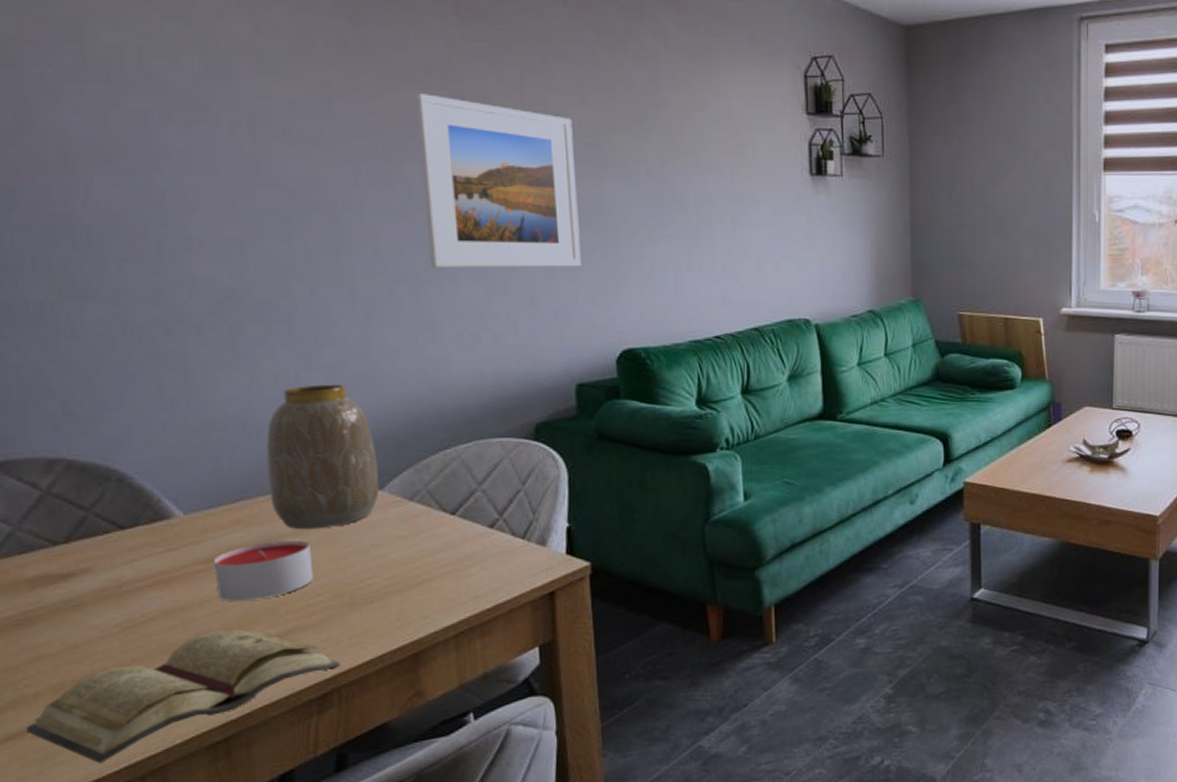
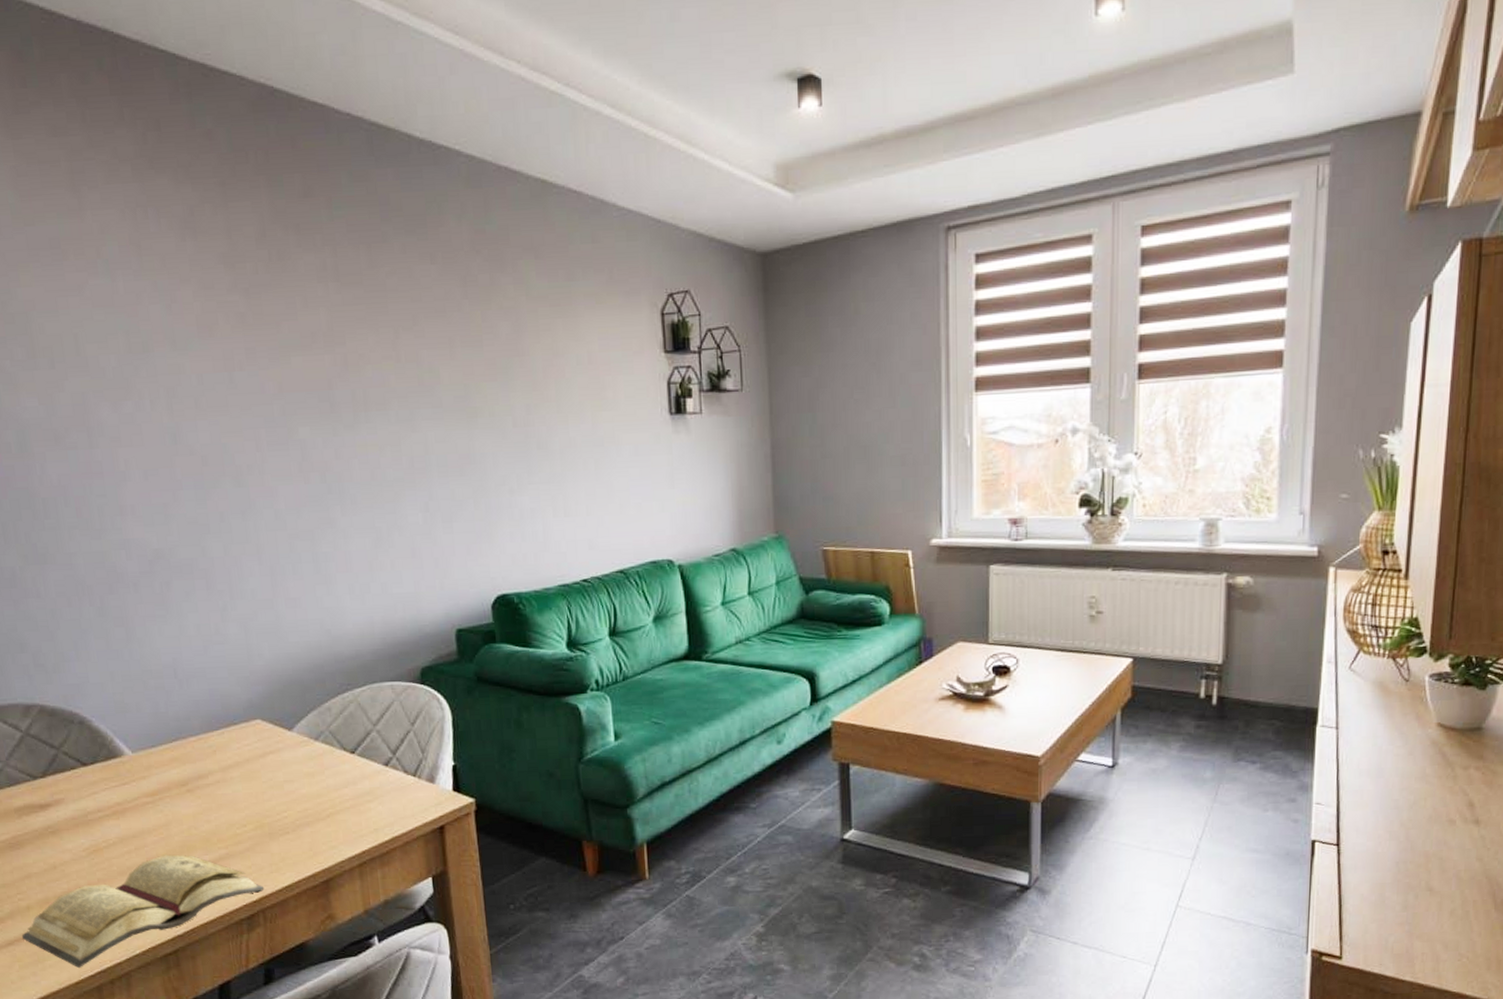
candle: present [214,540,313,601] -> none [158,776,238,830]
vase: present [266,384,380,530] -> none [194,634,290,767]
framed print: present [415,93,581,268] -> none [304,359,456,523]

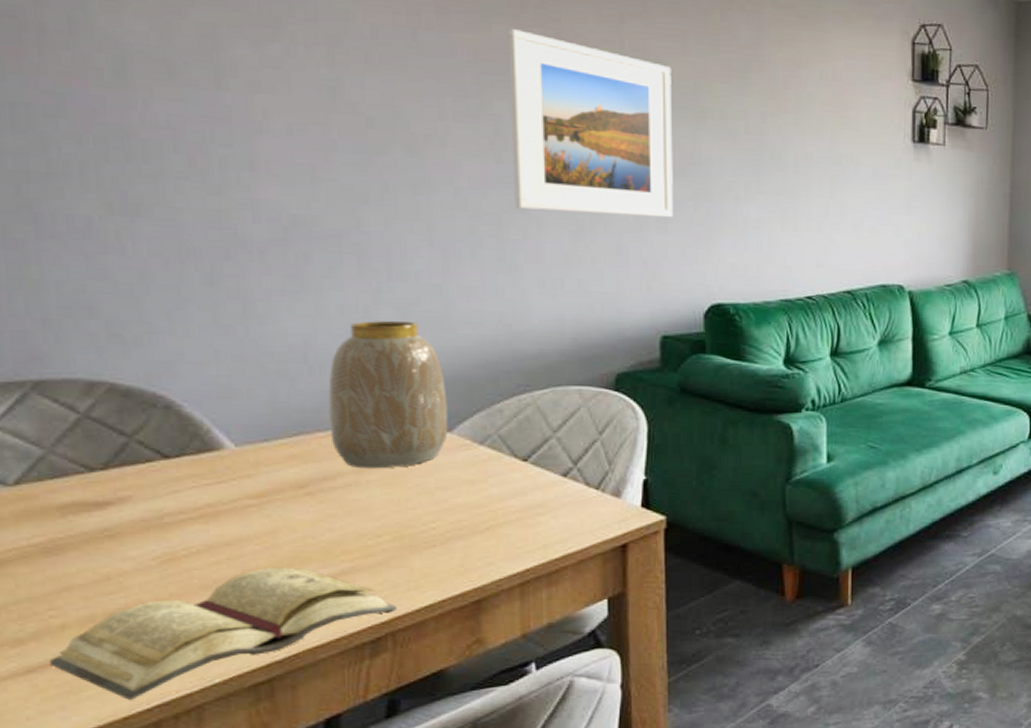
vase: none [194,634,290,767] -> present [328,320,448,469]
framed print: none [304,359,456,523] -> present [508,29,673,218]

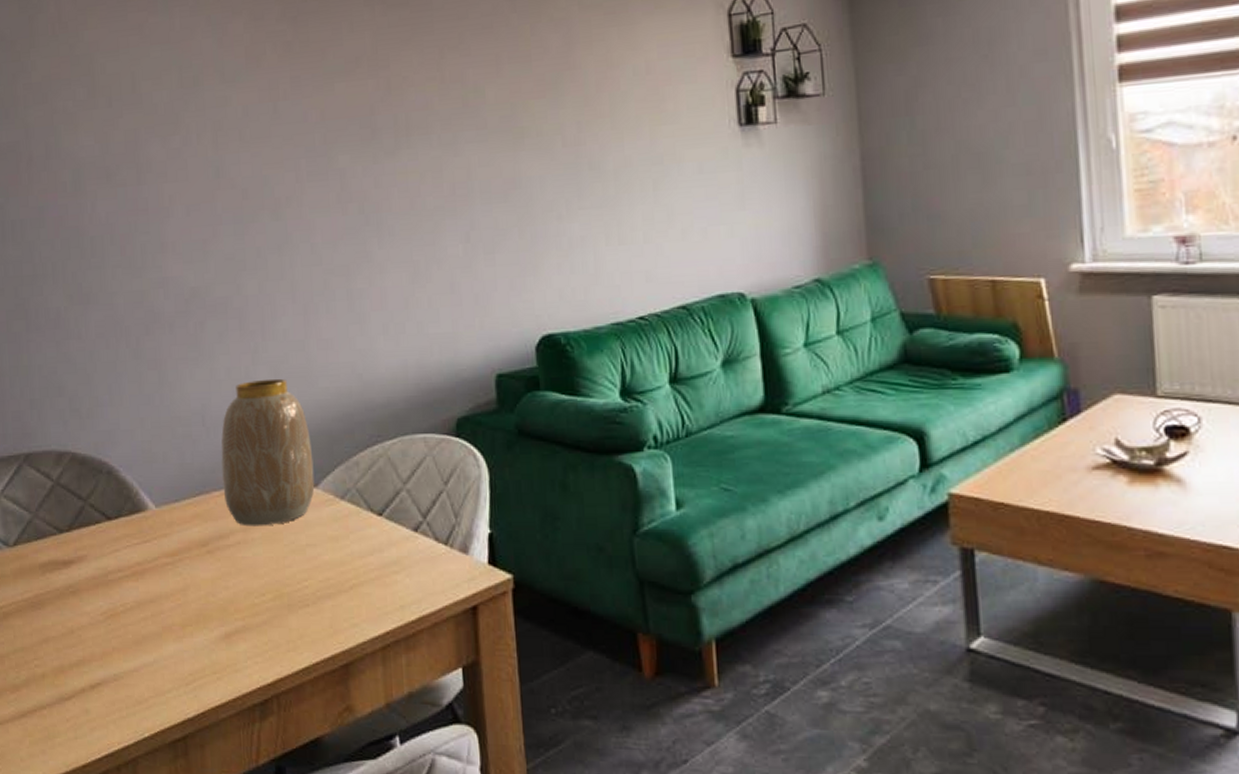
diary: present [50,567,398,700] -> none [35,624,280,748]
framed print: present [508,29,673,218] -> none [347,84,499,257]

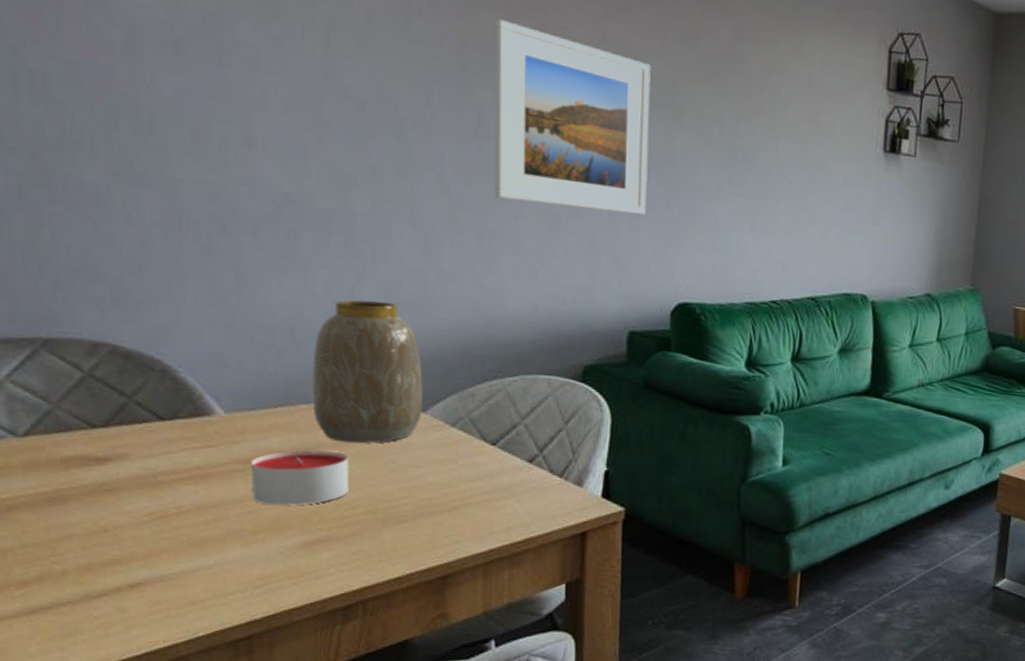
candle: none [178,537,258,596] -> present [252,450,348,506]
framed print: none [347,84,499,257] -> present [494,19,651,215]

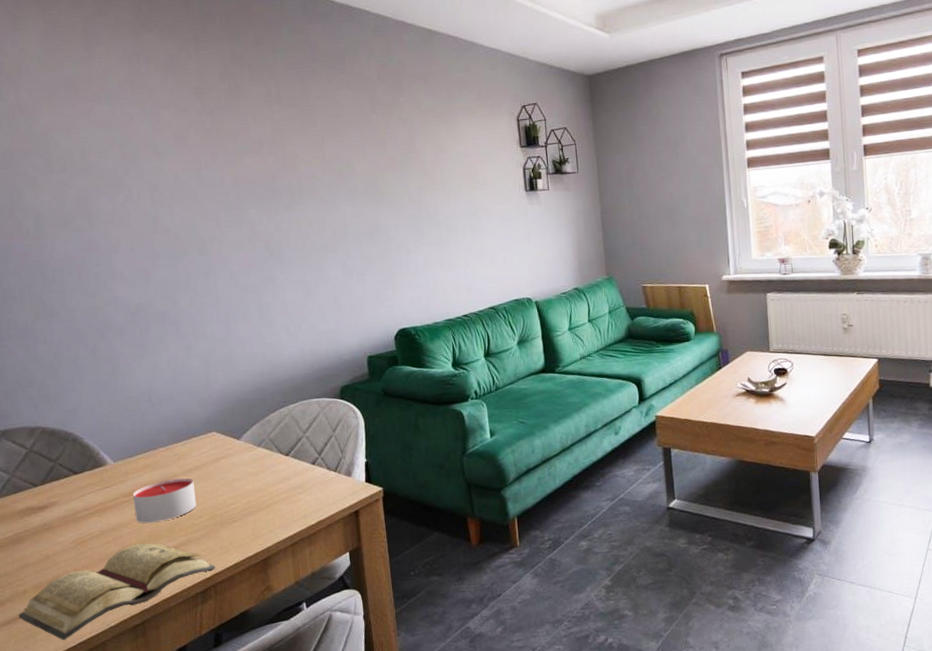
diary: none [51,529,369,646] -> present [19,543,216,640]
vase: present [312,300,423,444] -> none [164,365,238,471]
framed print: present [494,19,651,215] -> none [253,159,368,280]

